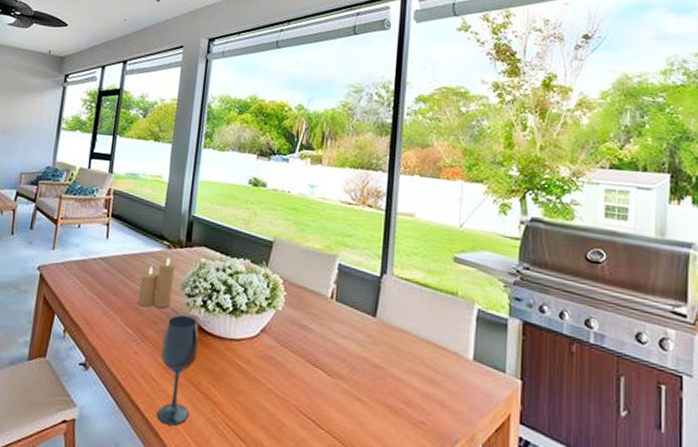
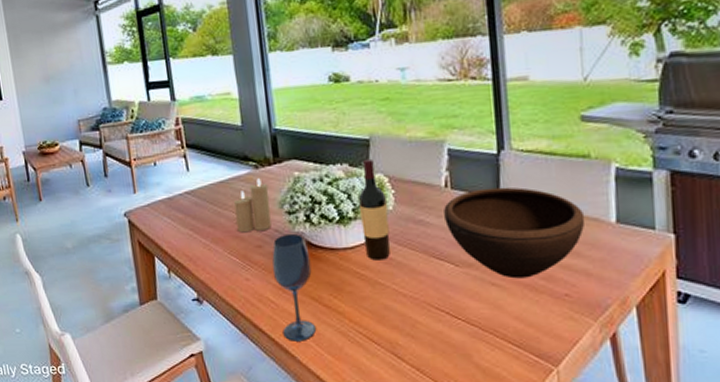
wine bottle: none [249,258,278,357] -> present [359,158,391,261]
bowl: none [325,305,447,399] -> present [444,187,586,279]

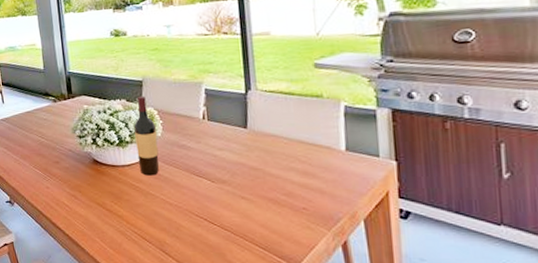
candle: present [234,178,272,233] -> none [38,110,66,152]
wineglass: present [271,233,317,341] -> none [66,153,101,237]
bowl: present [444,187,586,279] -> none [202,120,319,194]

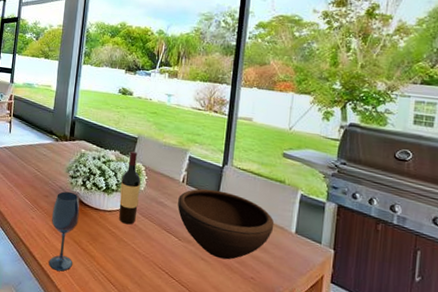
wineglass: none [66,153,101,237] -> present [48,191,80,271]
bowl: none [202,120,319,194] -> present [177,188,275,260]

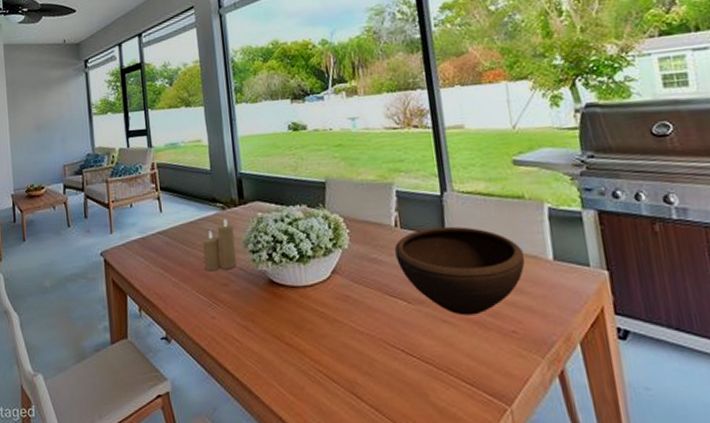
candle: none [34,148,62,186] -> present [202,219,237,272]
wineglass: present [48,191,80,271] -> none [236,271,279,381]
wine bottle: present [118,151,141,225] -> none [317,200,348,298]

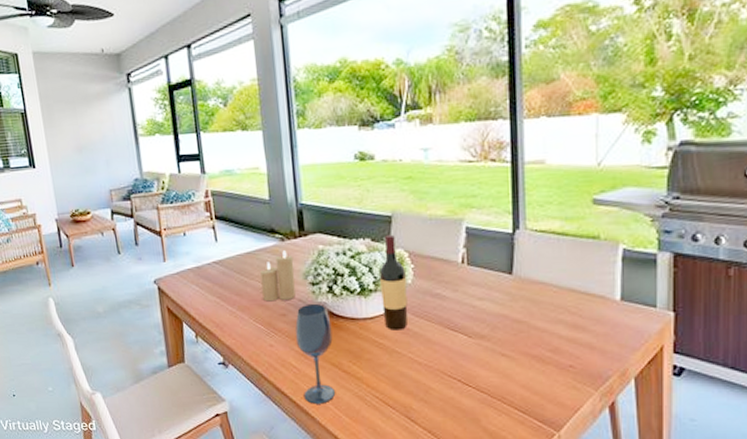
wineglass: none [236,271,279,381] -> present [294,303,336,404]
wine bottle: none [317,200,348,298] -> present [380,234,409,330]
bowl: present [395,226,525,316] -> none [460,264,592,350]

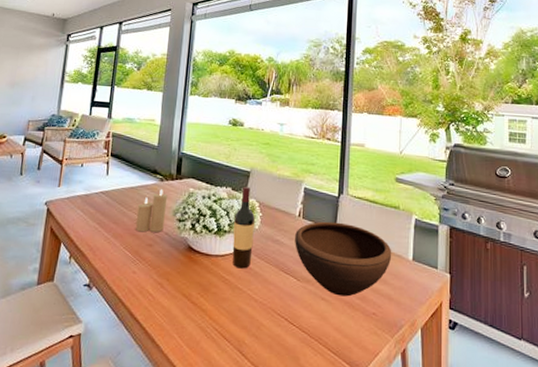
wineglass: present [294,303,336,404] -> none [153,237,189,333]
bowl: none [460,264,592,350] -> present [295,221,392,297]

